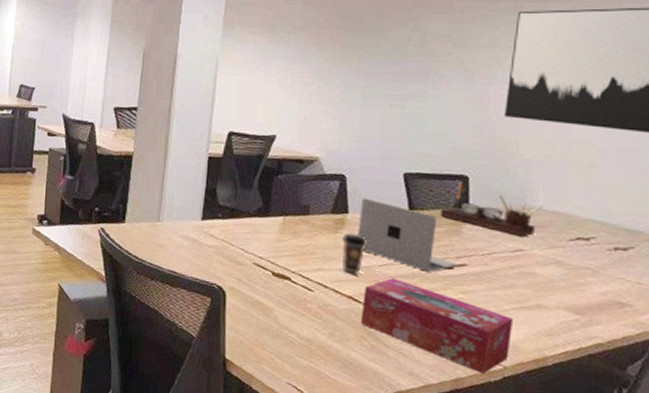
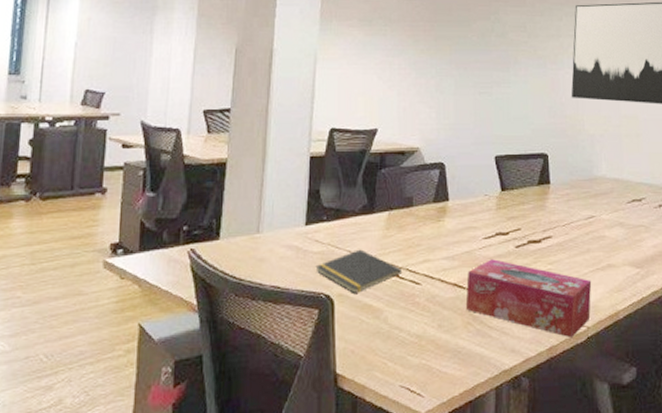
notepad: none [209,248,295,289] -> present [315,249,403,293]
coffee cup: present [342,232,367,274] -> none [445,220,467,261]
laptop: present [358,198,456,272] -> none [458,184,543,248]
desk organizer: present [440,182,542,237] -> none [527,160,605,205]

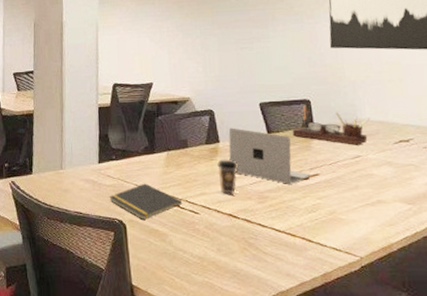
coffee cup: none [445,220,467,261] -> present [217,159,238,194]
laptop: none [458,184,543,248] -> present [228,128,311,184]
tissue box: present [465,259,592,338] -> none [240,194,363,267]
desk organizer: none [527,160,605,205] -> present [292,105,370,145]

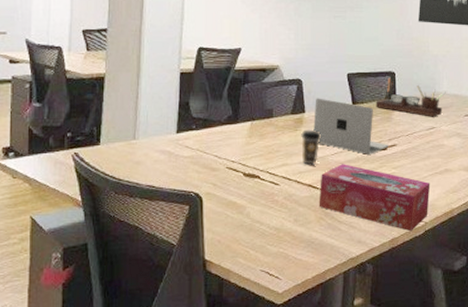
notepad: present [109,183,183,220] -> none [186,154,263,192]
tissue box: none [240,194,363,267] -> present [318,164,431,232]

